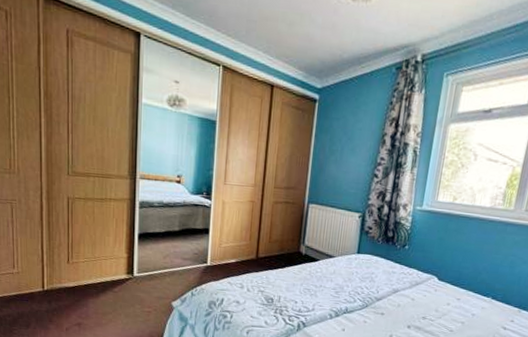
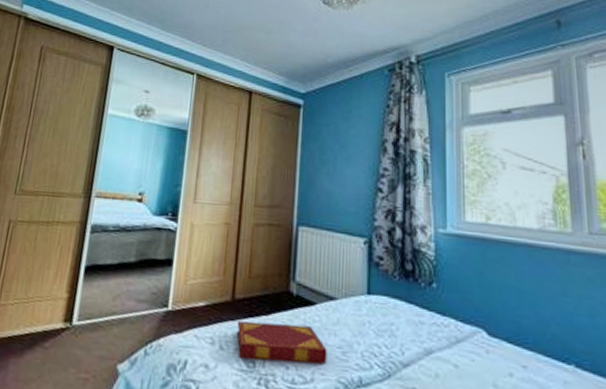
hardback book: none [259,272,325,299] -> present [236,320,327,364]

